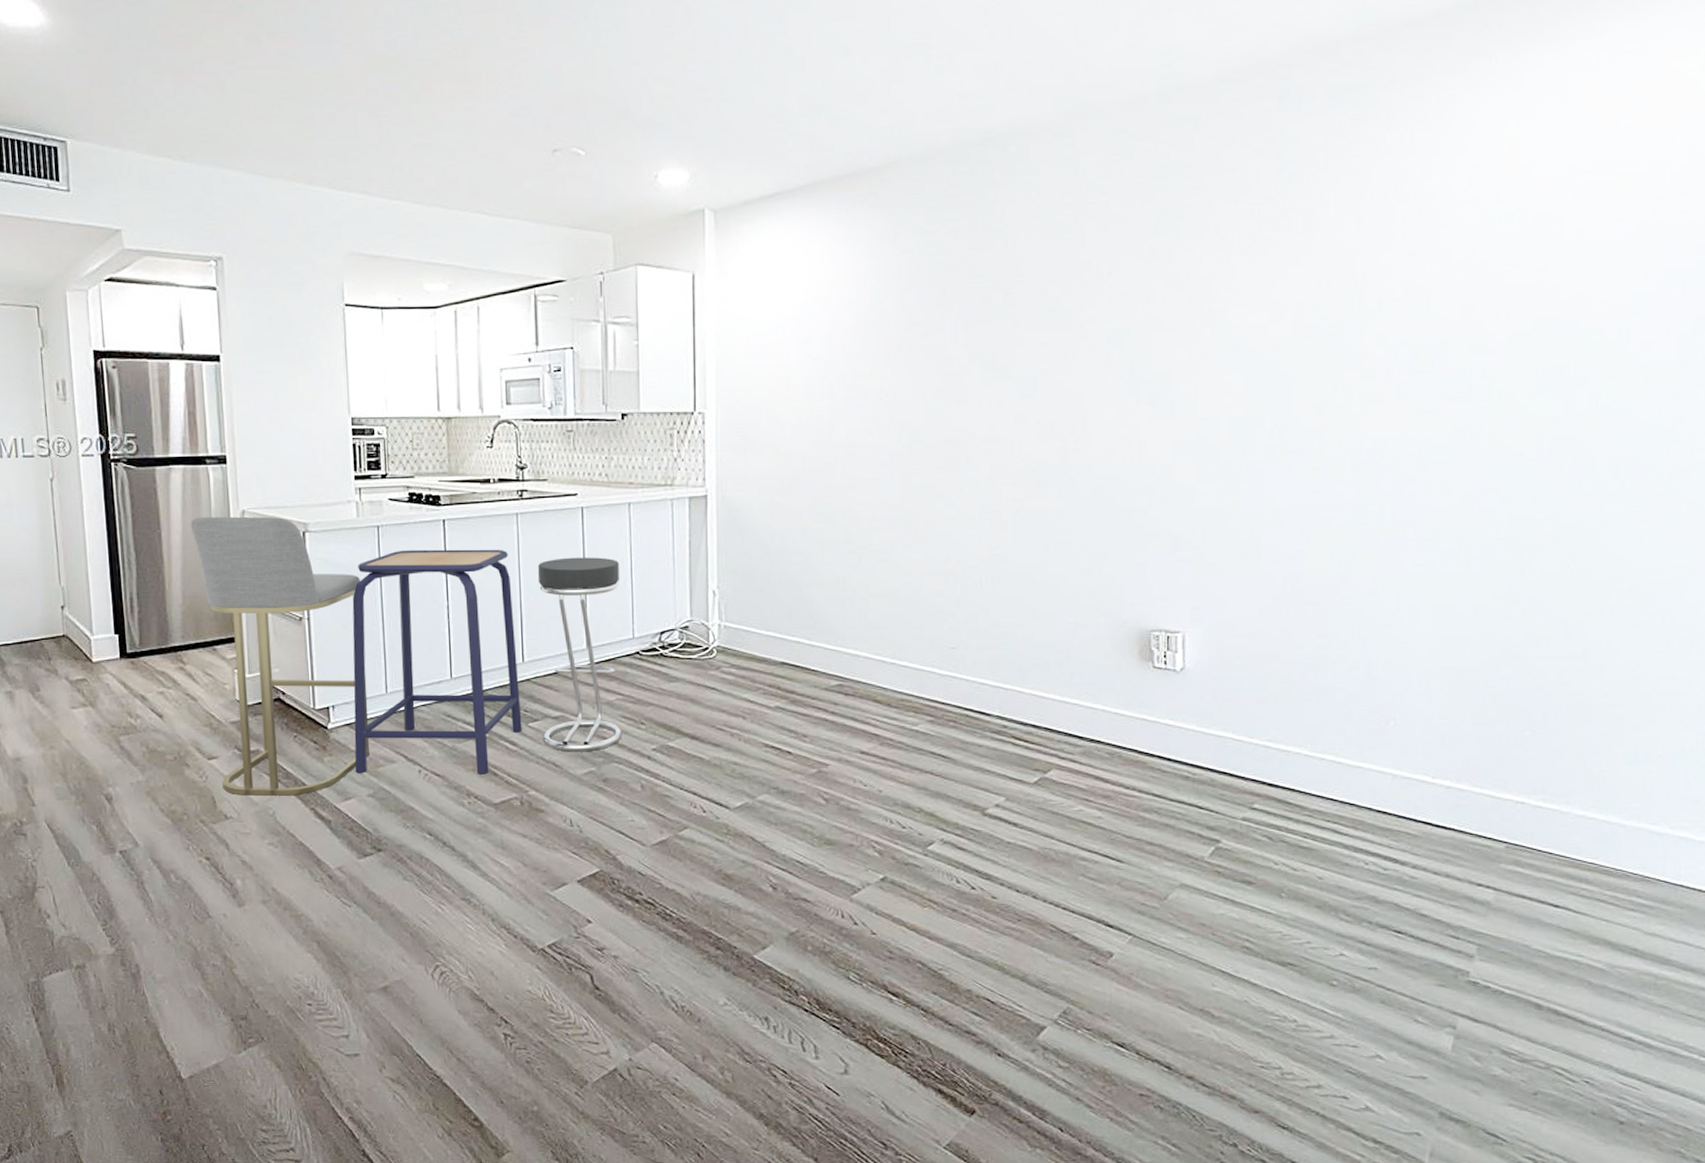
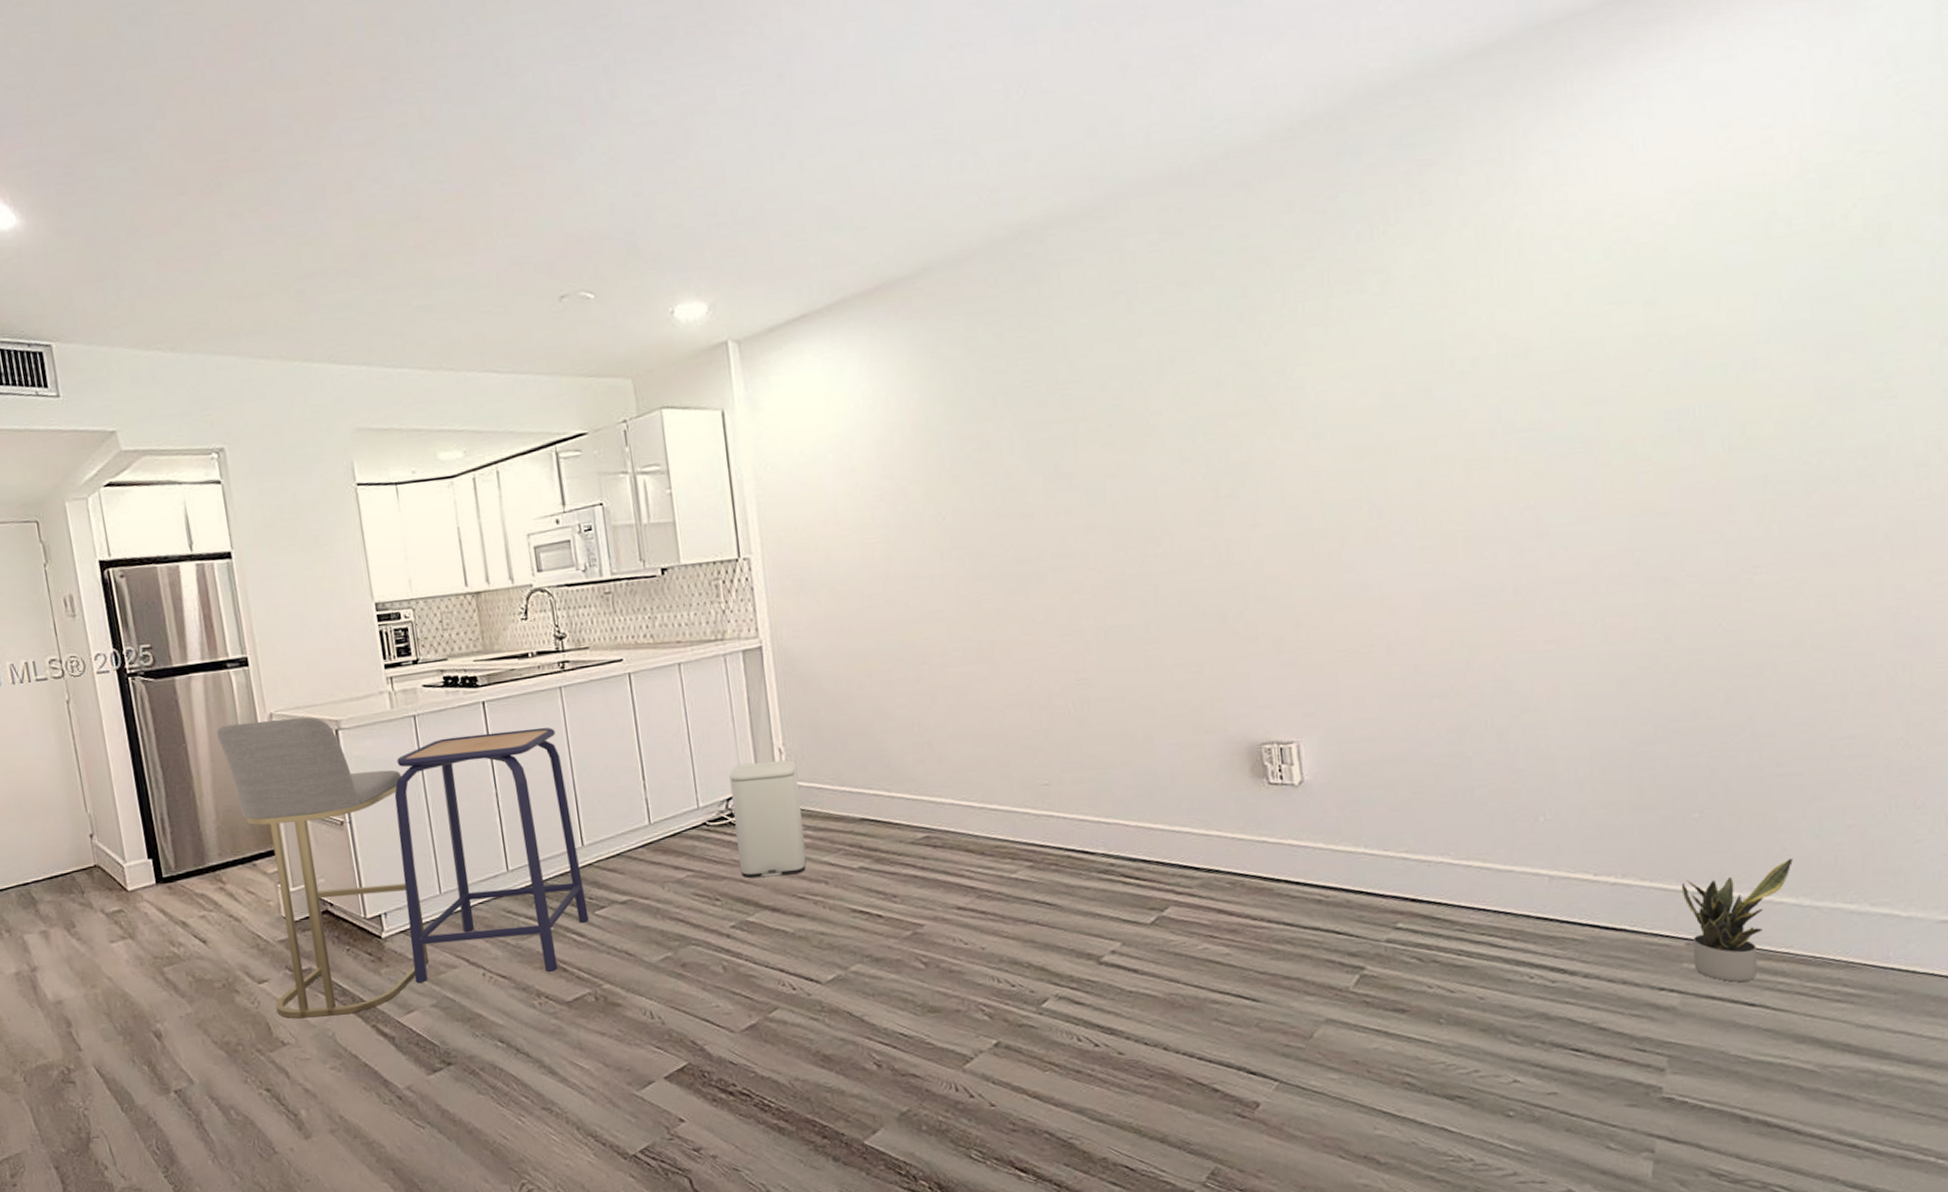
bar stool: present [537,557,622,752] -> none [588,724,697,939]
pedal bin: none [665,601,729,707] -> present [729,759,807,878]
potted plant: none [1507,780,1609,885] -> present [1681,858,1794,982]

